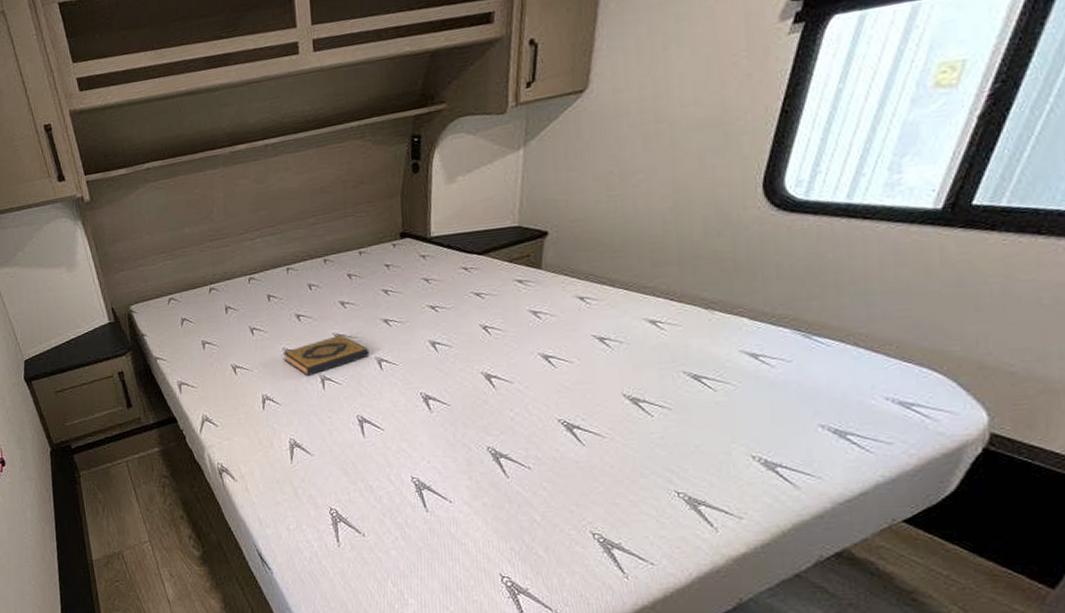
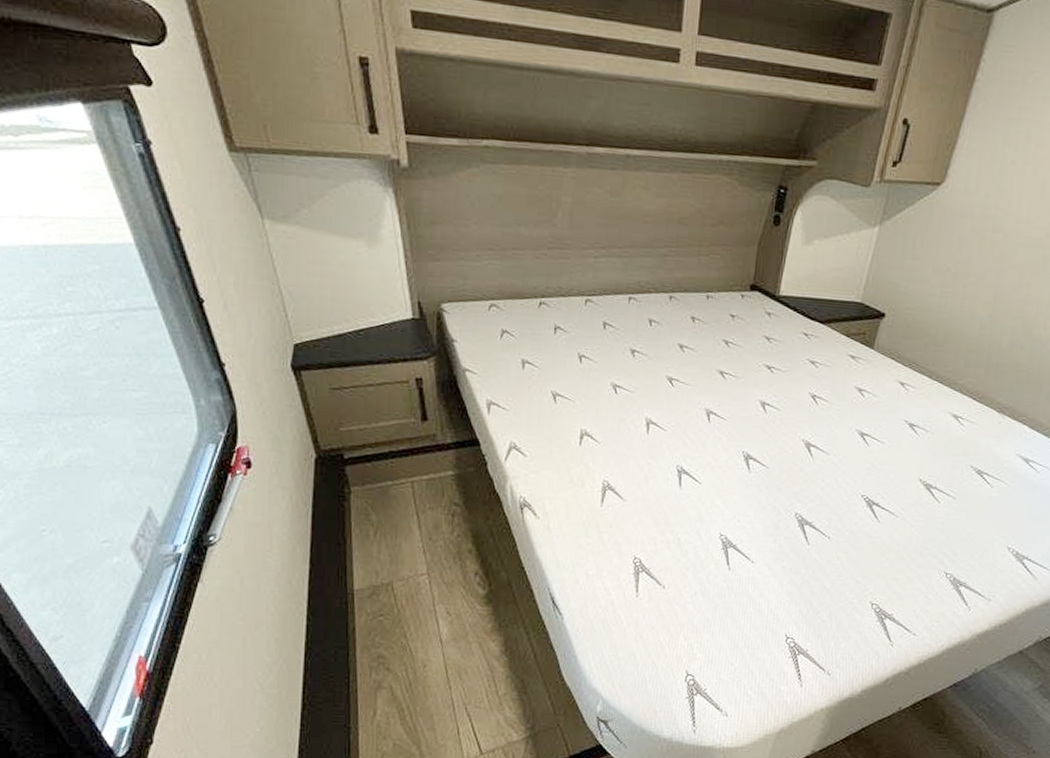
hardback book: present [283,334,370,376] -> none [610,378,700,417]

